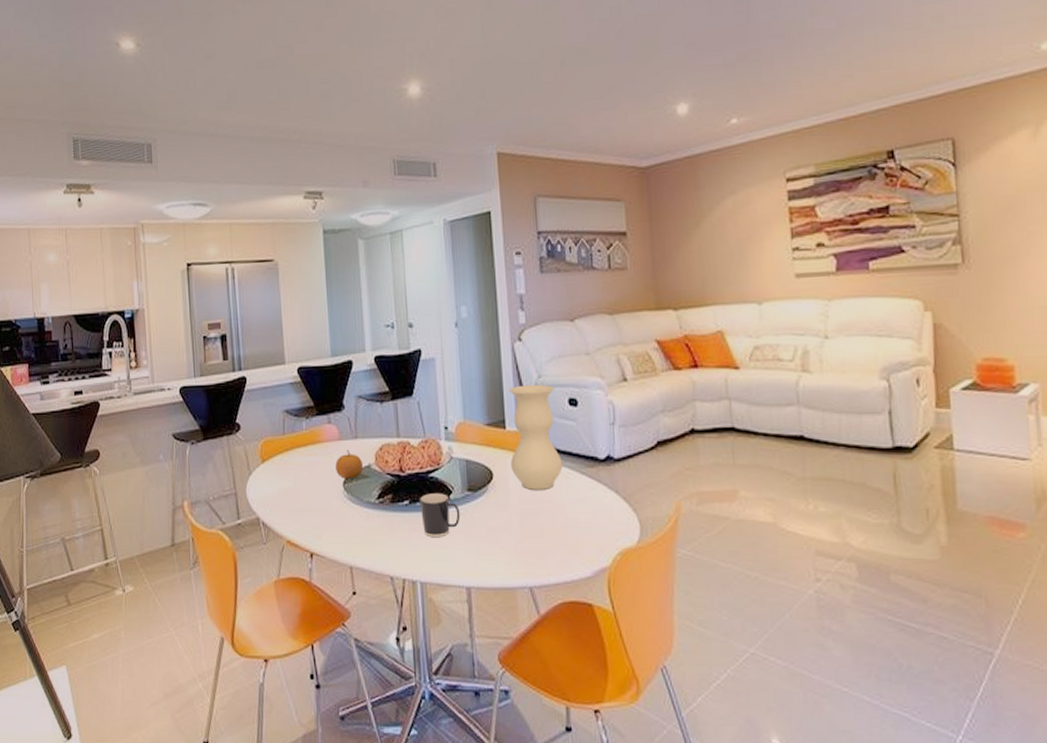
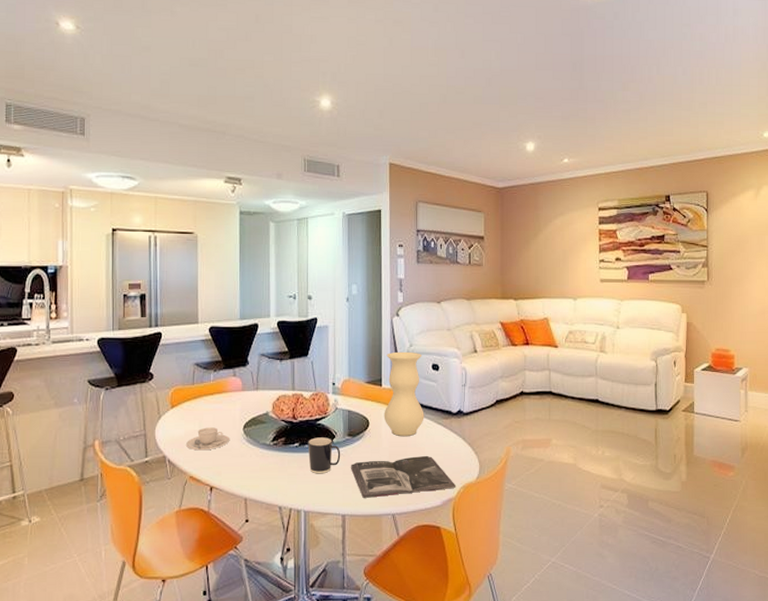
teacup: none [280,484,329,511] -> present [185,427,230,451]
fruit: present [335,450,363,479] -> none [238,399,261,424]
magazine: none [474,513,611,567] -> present [351,455,456,498]

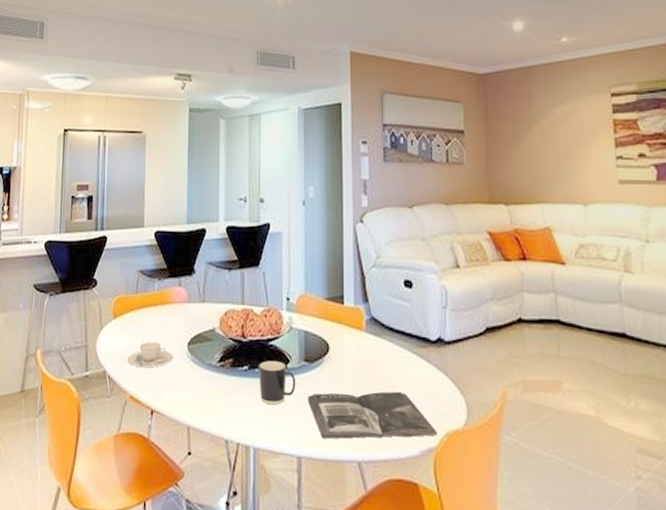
vase: present [384,351,424,437] -> none [346,264,396,367]

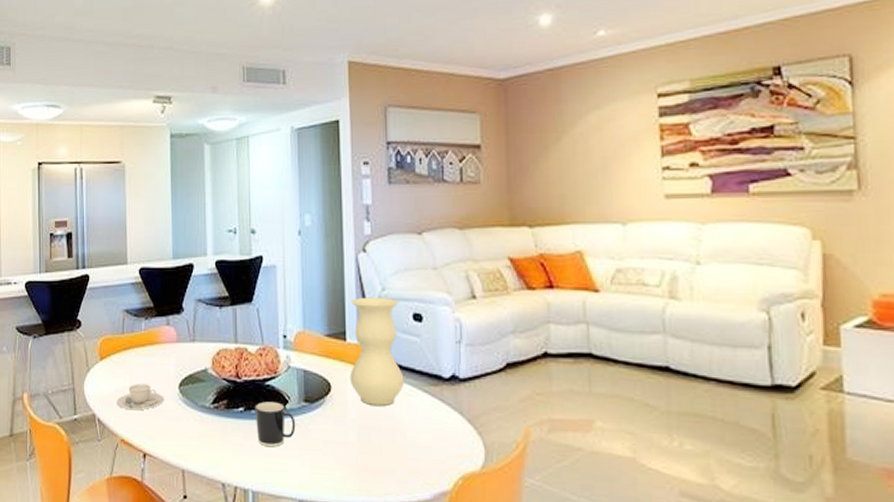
magazine: present [308,391,438,439] -> none [309,432,452,482]
vase: none [346,264,396,367] -> present [349,297,404,407]

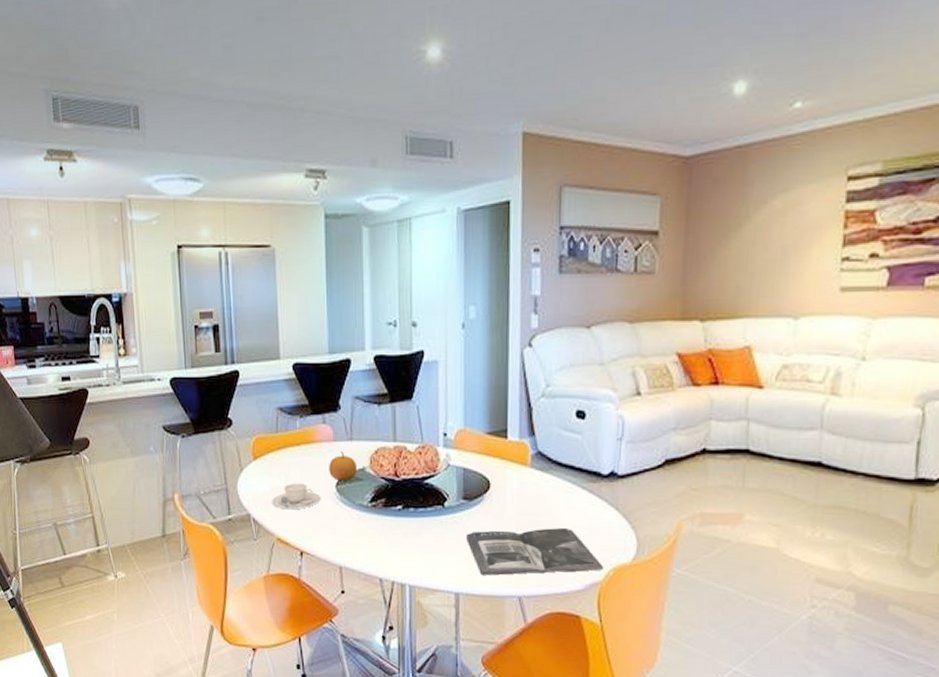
fruit: none [172,353,199,382] -> present [329,451,357,481]
mug: present [254,401,296,448] -> none [413,499,454,544]
magazine: none [309,432,452,482] -> present [466,527,604,575]
vase: present [349,297,404,407] -> none [509,394,564,503]

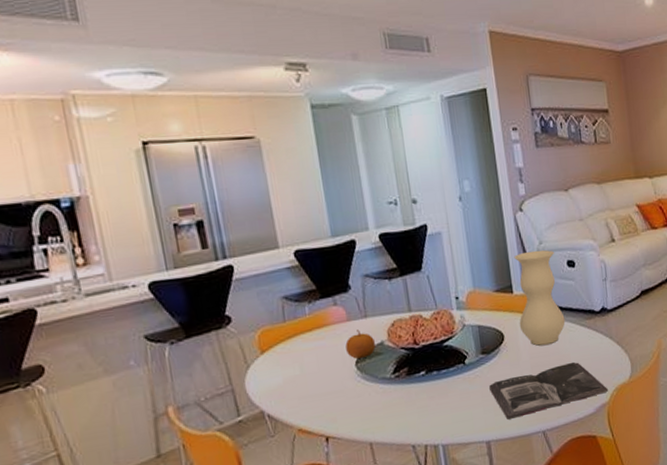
teacup: present [271,483,321,510] -> none [286,368,342,398]
vase: none [509,394,564,503] -> present [514,250,566,346]

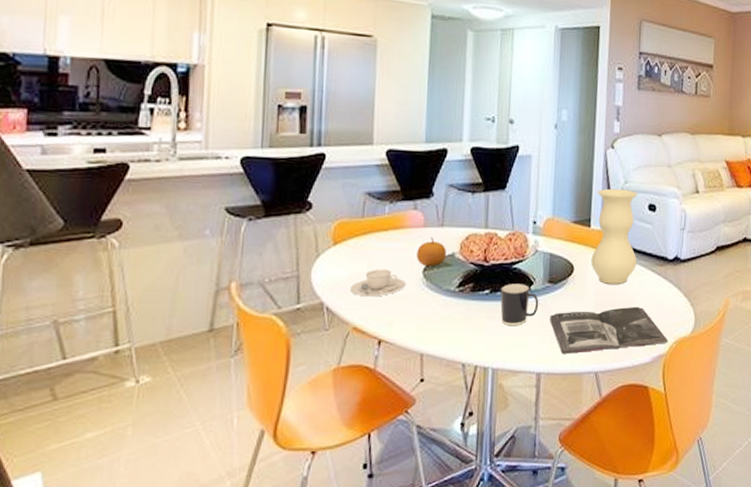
teacup: none [286,368,342,398] -> present [349,269,406,297]
mug: none [435,359,477,402] -> present [500,284,539,326]

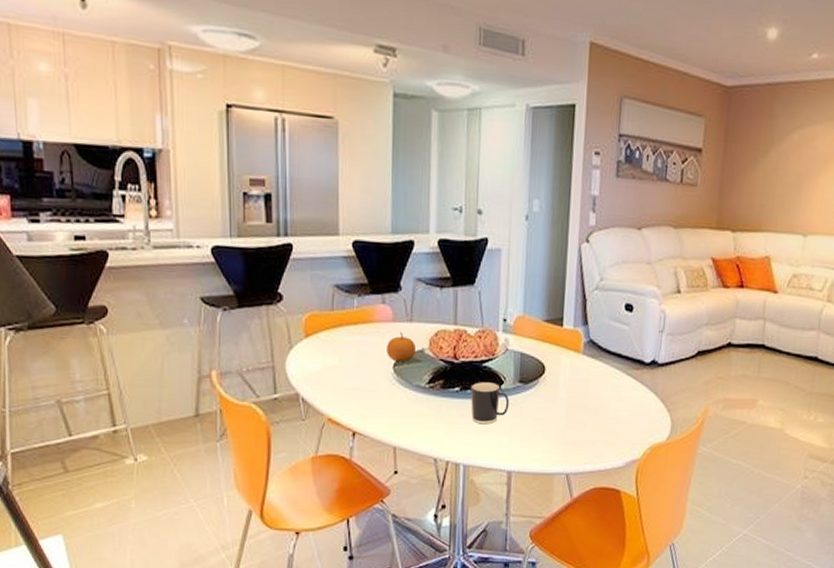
teacup: present [349,269,406,297] -> none [322,362,377,390]
magazine: present [550,306,669,354] -> none [521,410,643,454]
vase: present [590,188,637,285] -> none [563,286,614,388]

